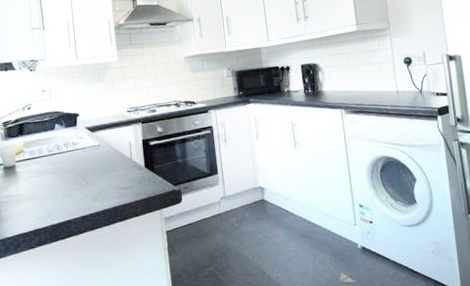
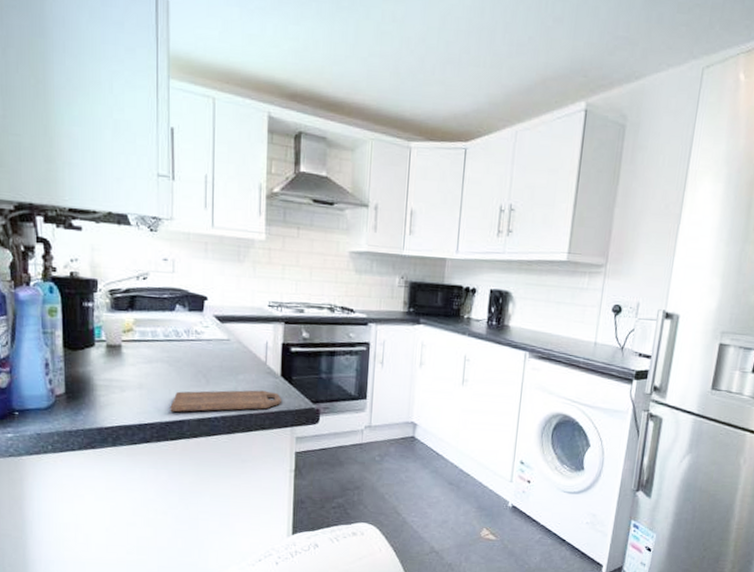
cutting board: none [58,182,148,214] -> present [170,390,281,412]

